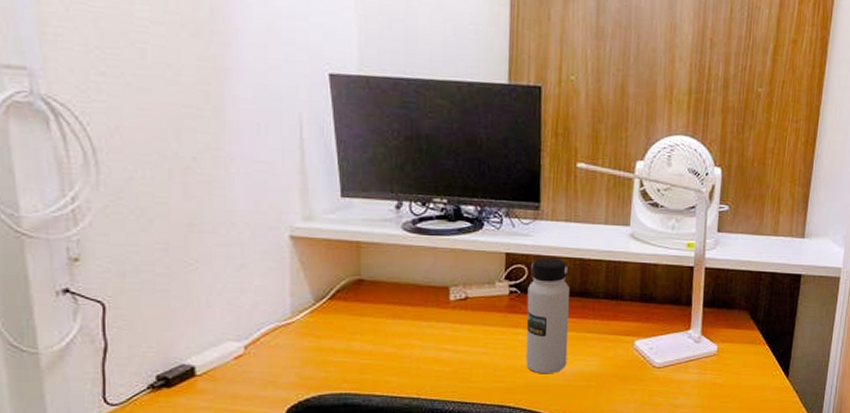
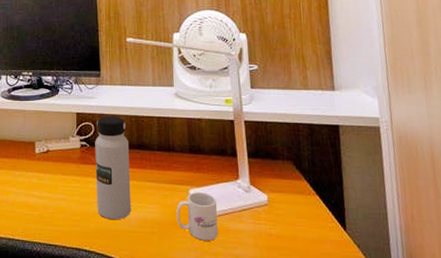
mug: none [617,343,663,392] -> present [176,192,218,241]

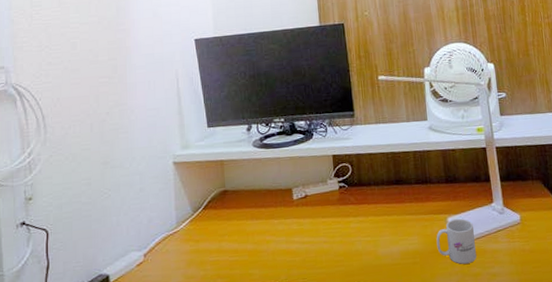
water bottle: present [95,116,132,220] -> none [353,154,393,256]

